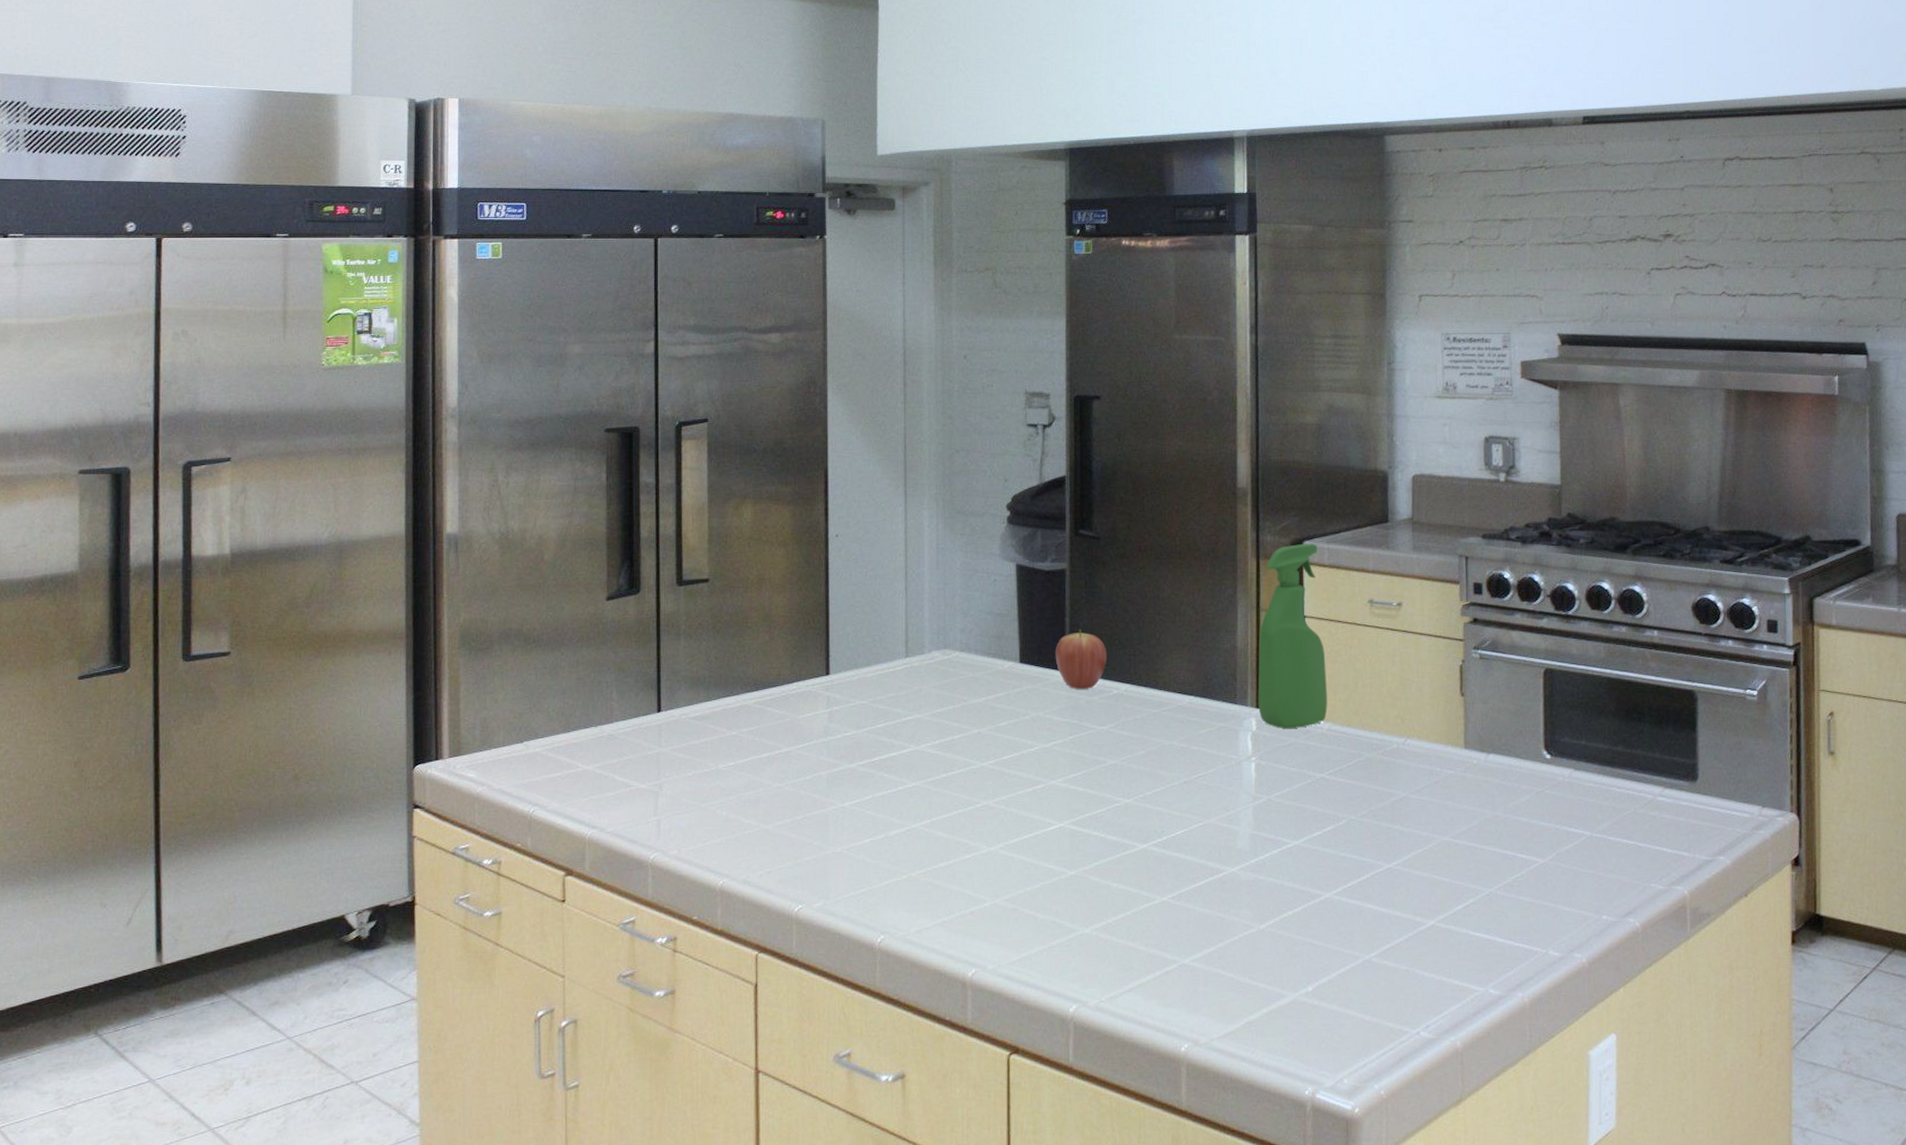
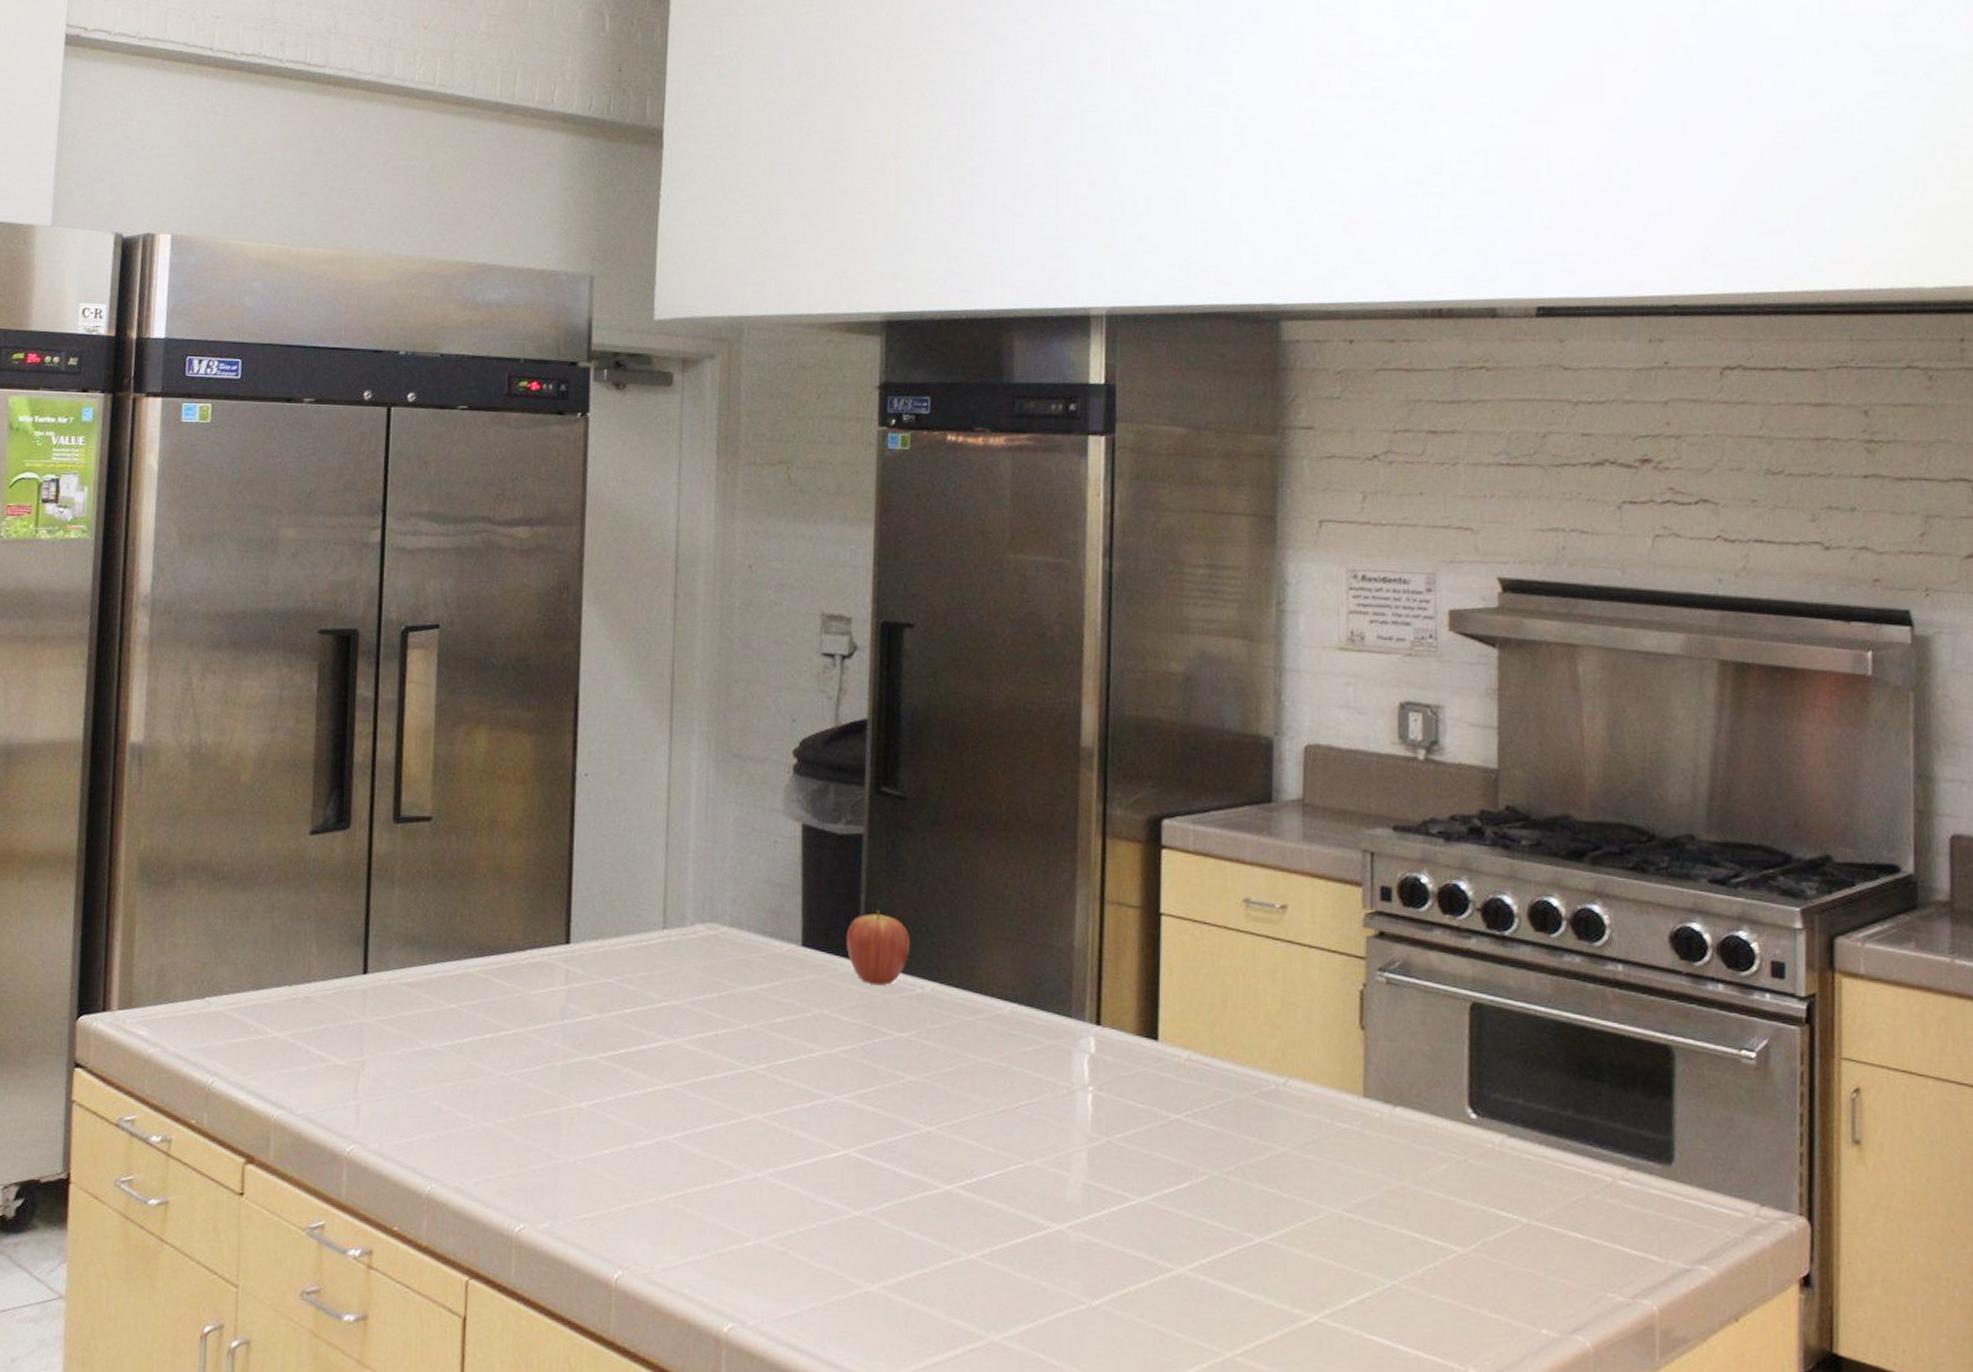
spray bottle: present [1258,543,1328,729] -> none [1098,821,1187,1055]

